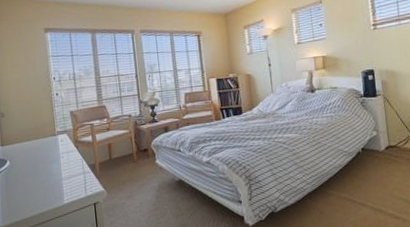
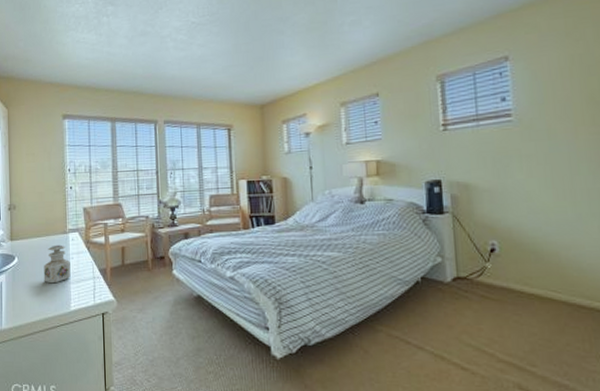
perfume bottle: none [35,146,62,182] -> present [43,244,71,284]

